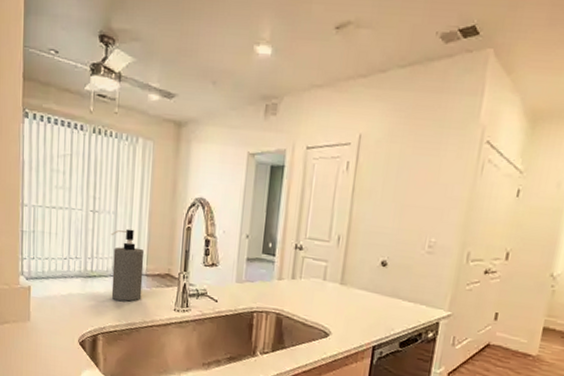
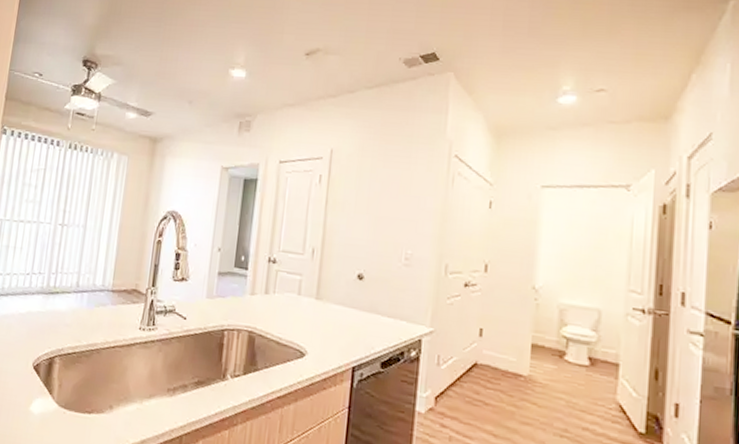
soap dispenser: present [111,229,145,302] -> none [73,242,112,320]

